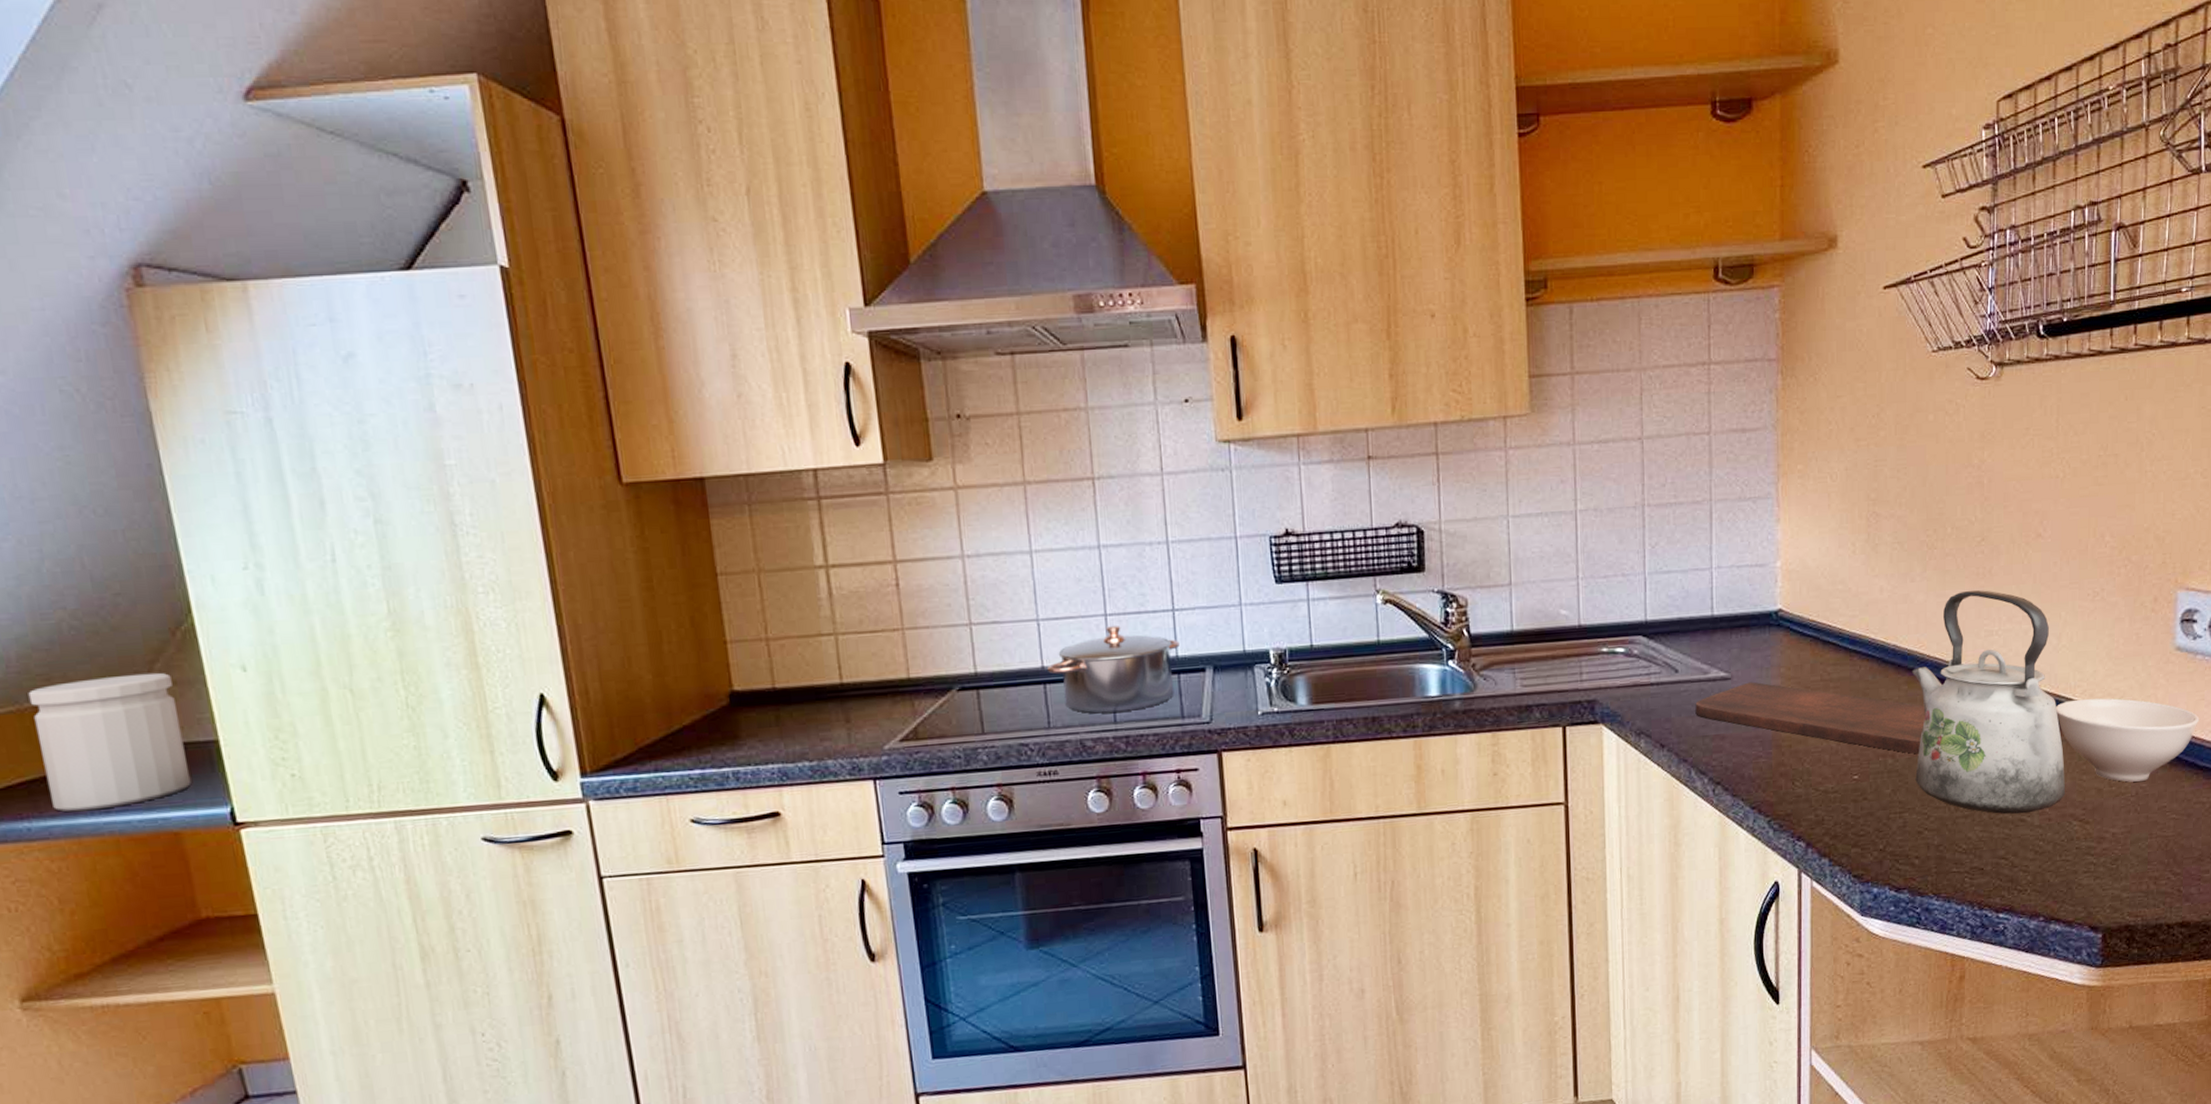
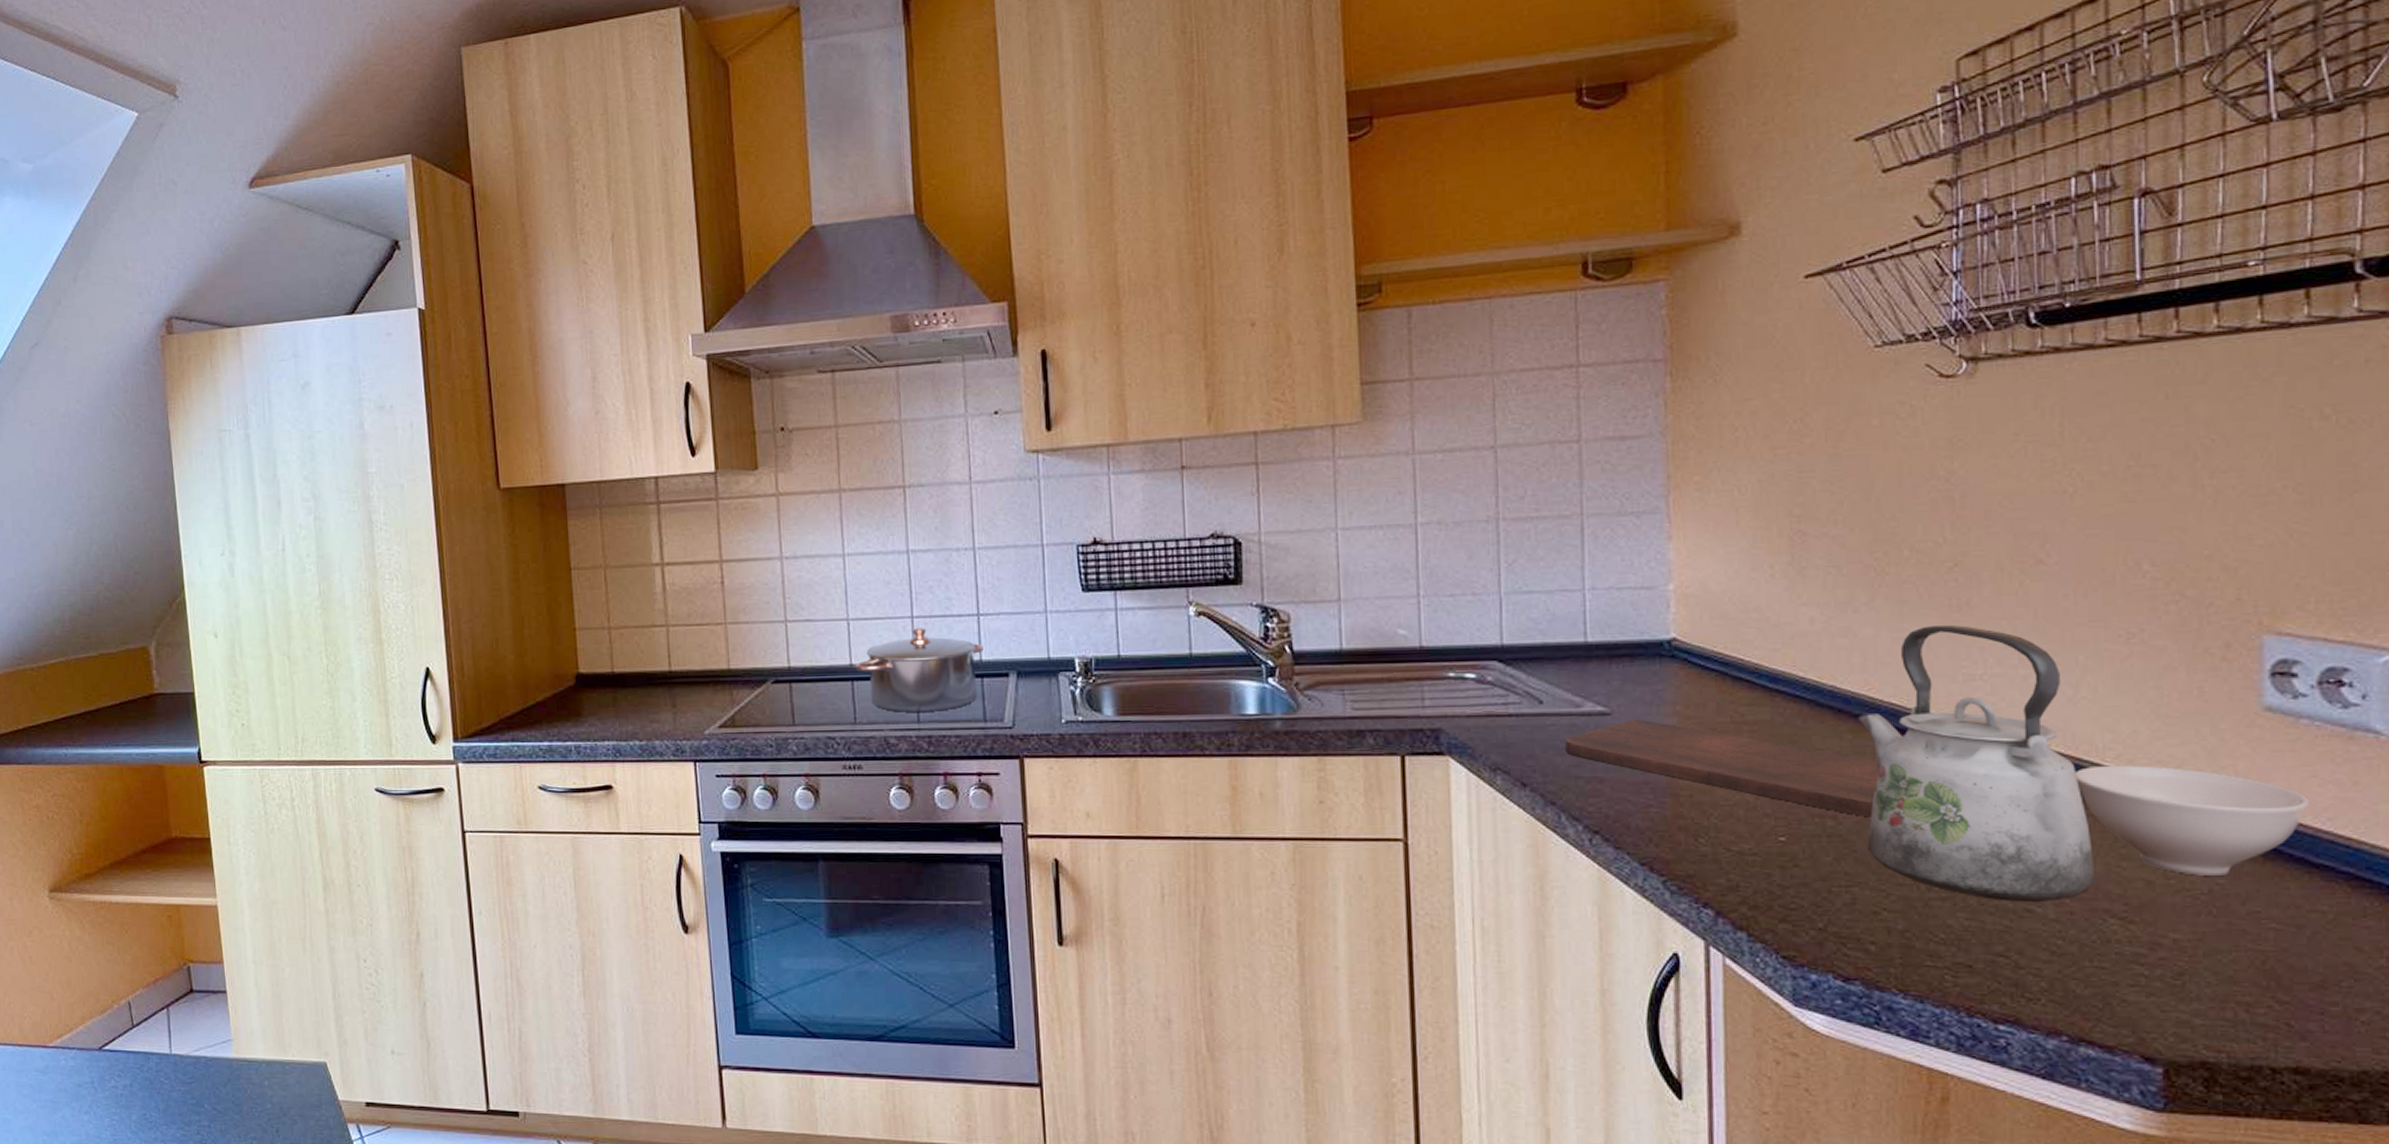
jar: present [28,672,192,813] -> none [74,635,174,744]

